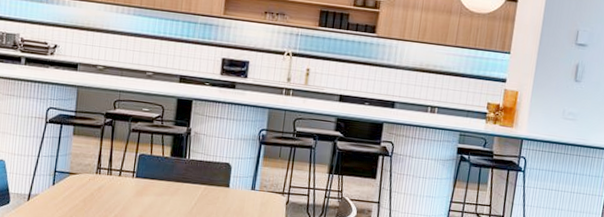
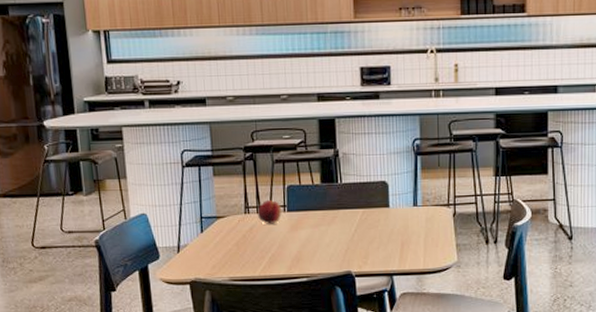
fruit: none [107,164,131,187] -> present [257,199,282,224]

